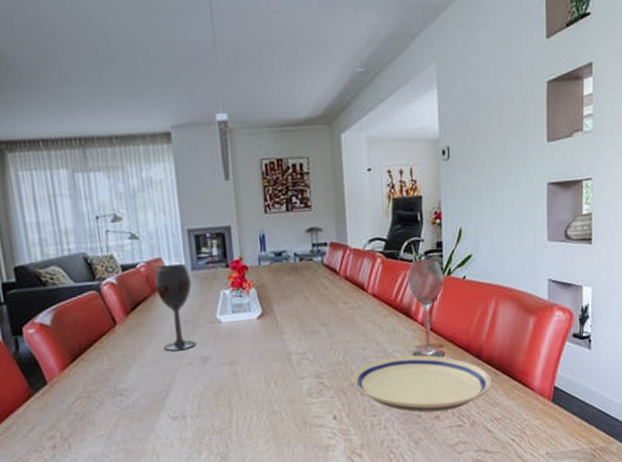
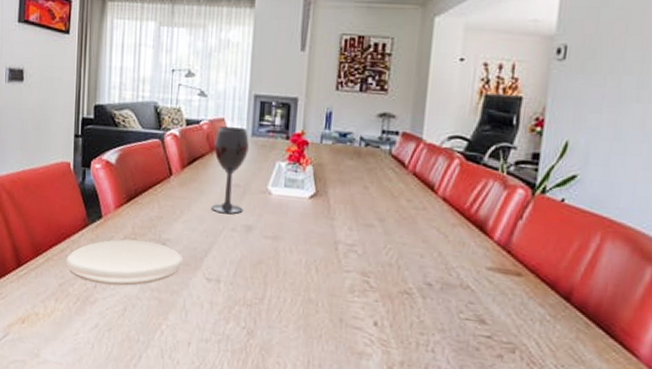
plate: none [13,395,146,453] -> present [66,239,184,286]
plate: present [352,355,492,412] -> none [402,271,581,353]
wineglass: present [406,259,445,358] -> none [480,169,537,288]

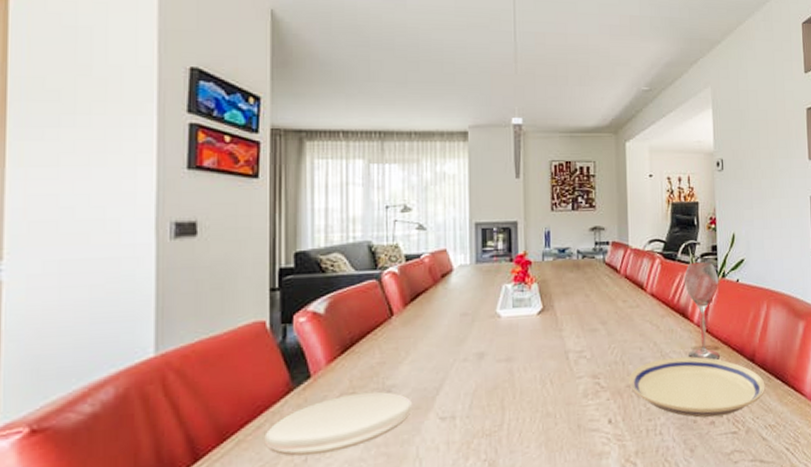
wine glass: present [212,126,249,214] -> none [438,256,474,346]
plate: none [402,271,581,353] -> present [629,356,765,418]
wineglass: none [480,169,537,288] -> present [683,262,720,360]

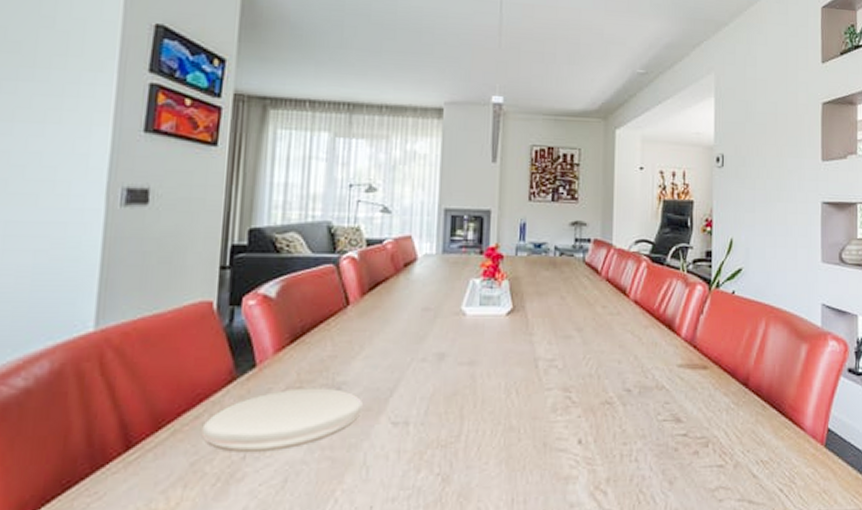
plate: present [629,356,765,418] -> none [604,374,759,446]
wineglass: present [683,262,720,360] -> none [672,269,712,381]

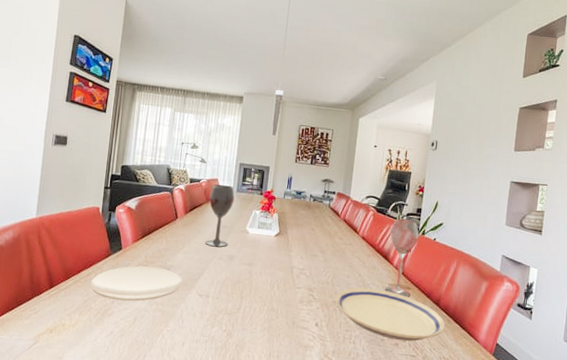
wine glass: none [398,245,440,343] -> present [206,184,235,247]
plate: none [604,374,759,446] -> present [335,287,445,341]
wineglass: none [672,269,712,381] -> present [385,218,419,297]

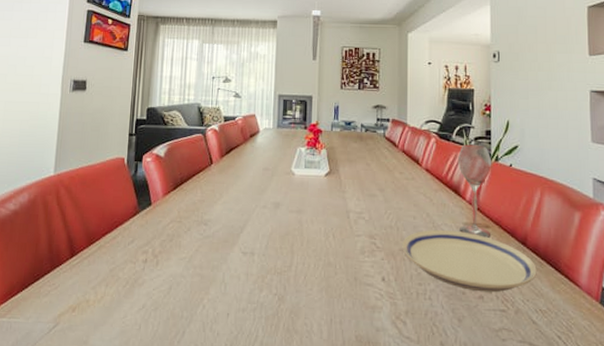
plate: present [90,266,183,301] -> none [117,222,223,267]
wine glass: present [206,184,235,247] -> none [246,121,275,194]

